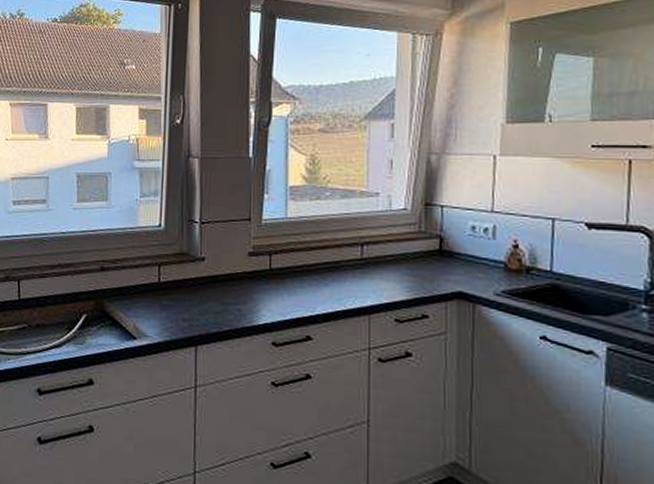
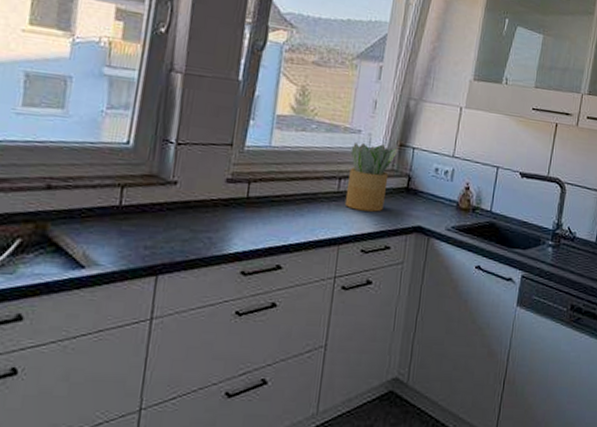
potted plant: none [370,205,423,278] -> present [344,143,397,212]

